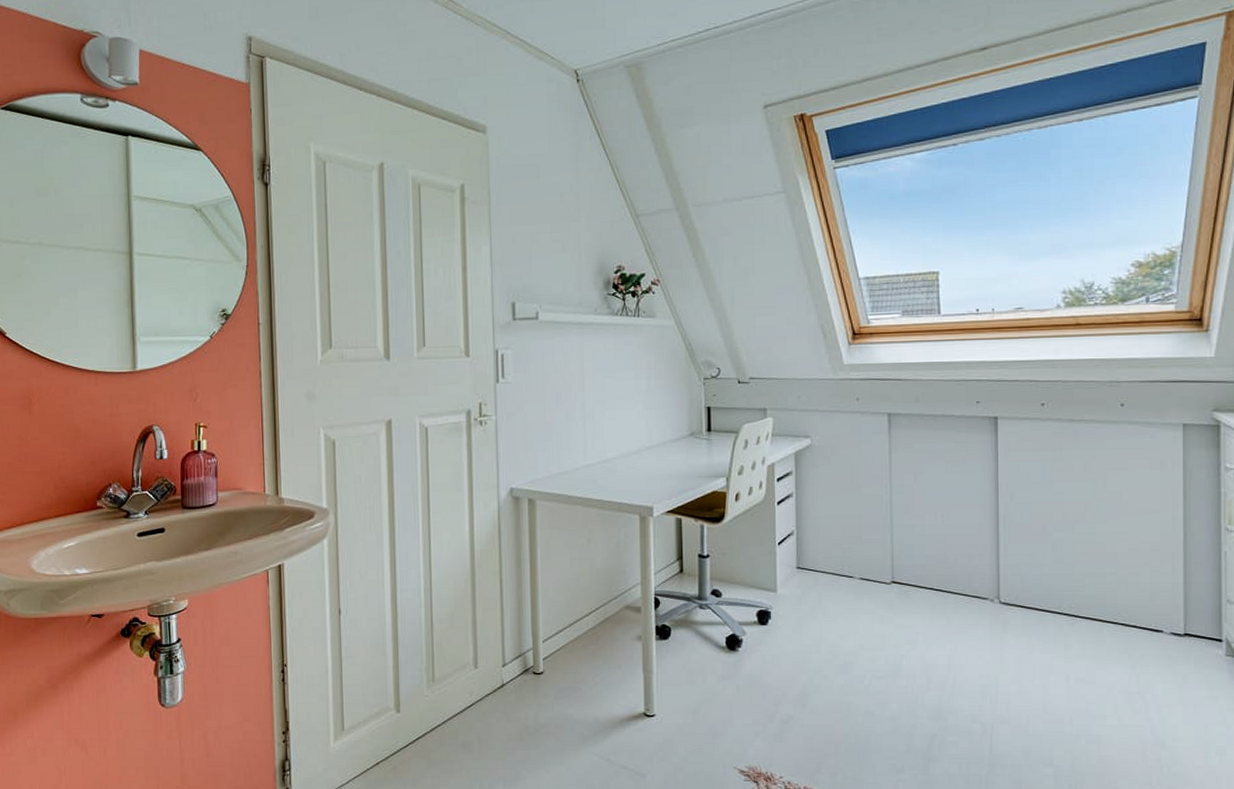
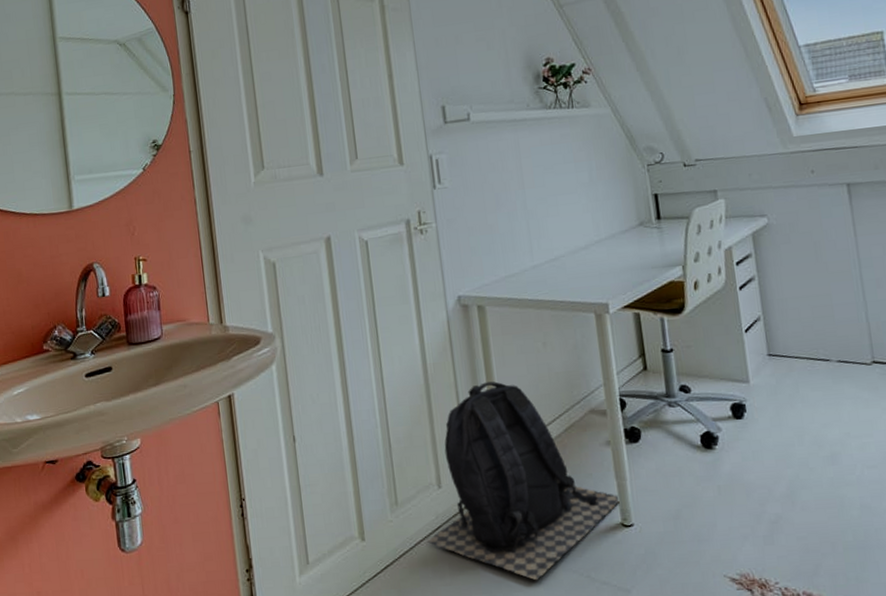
backpack: none [458,572,646,761] -> present [425,381,621,581]

